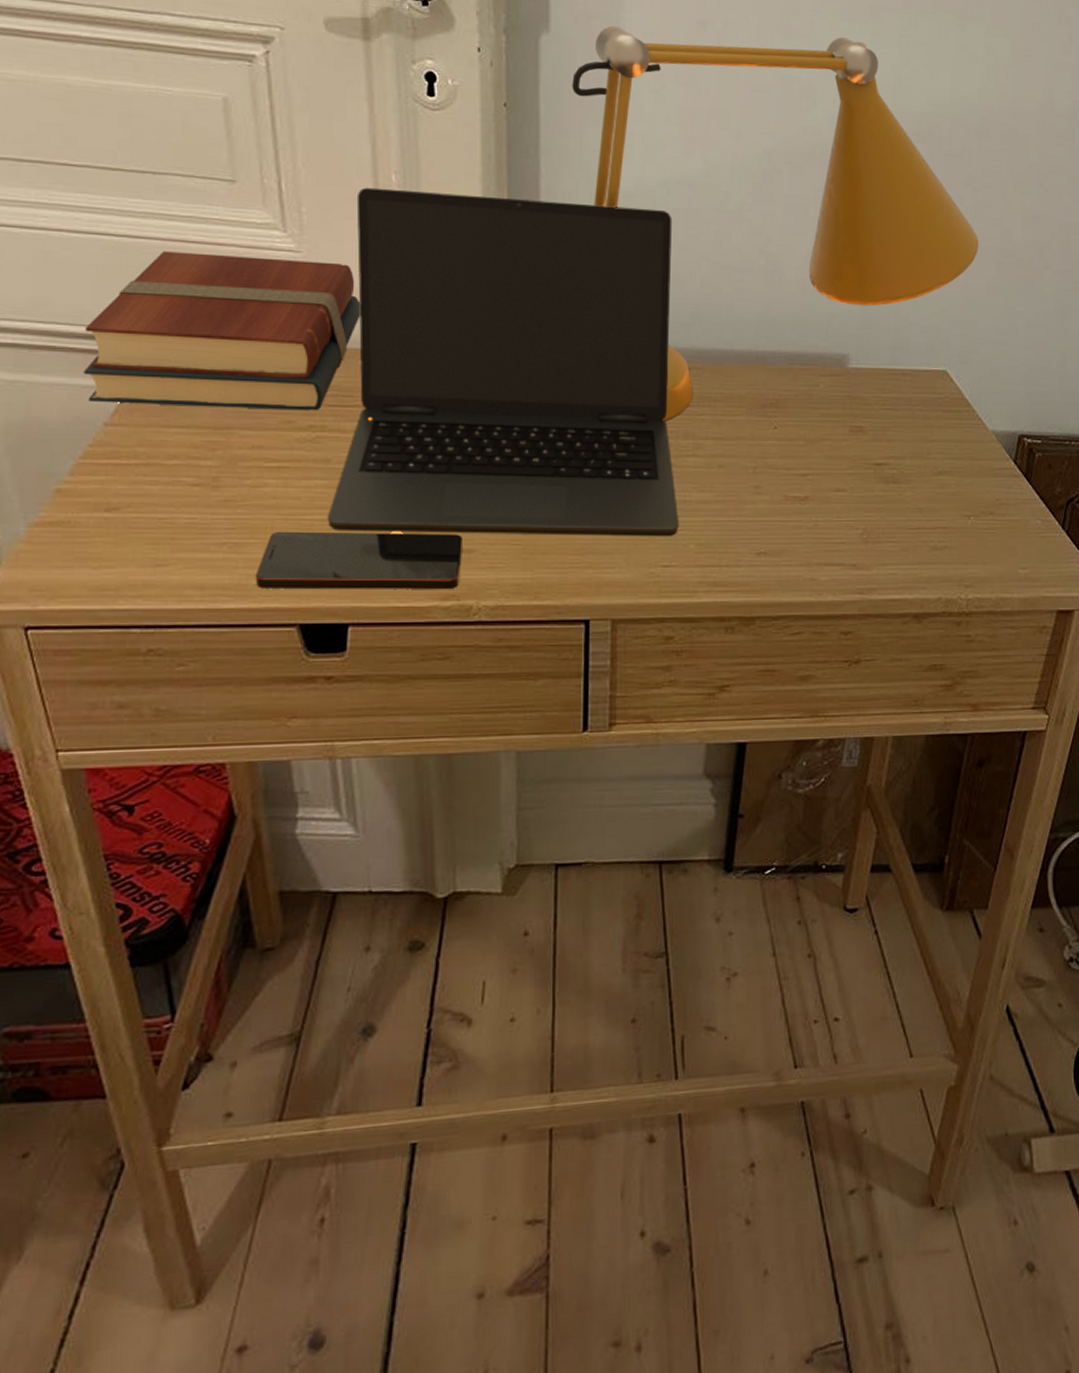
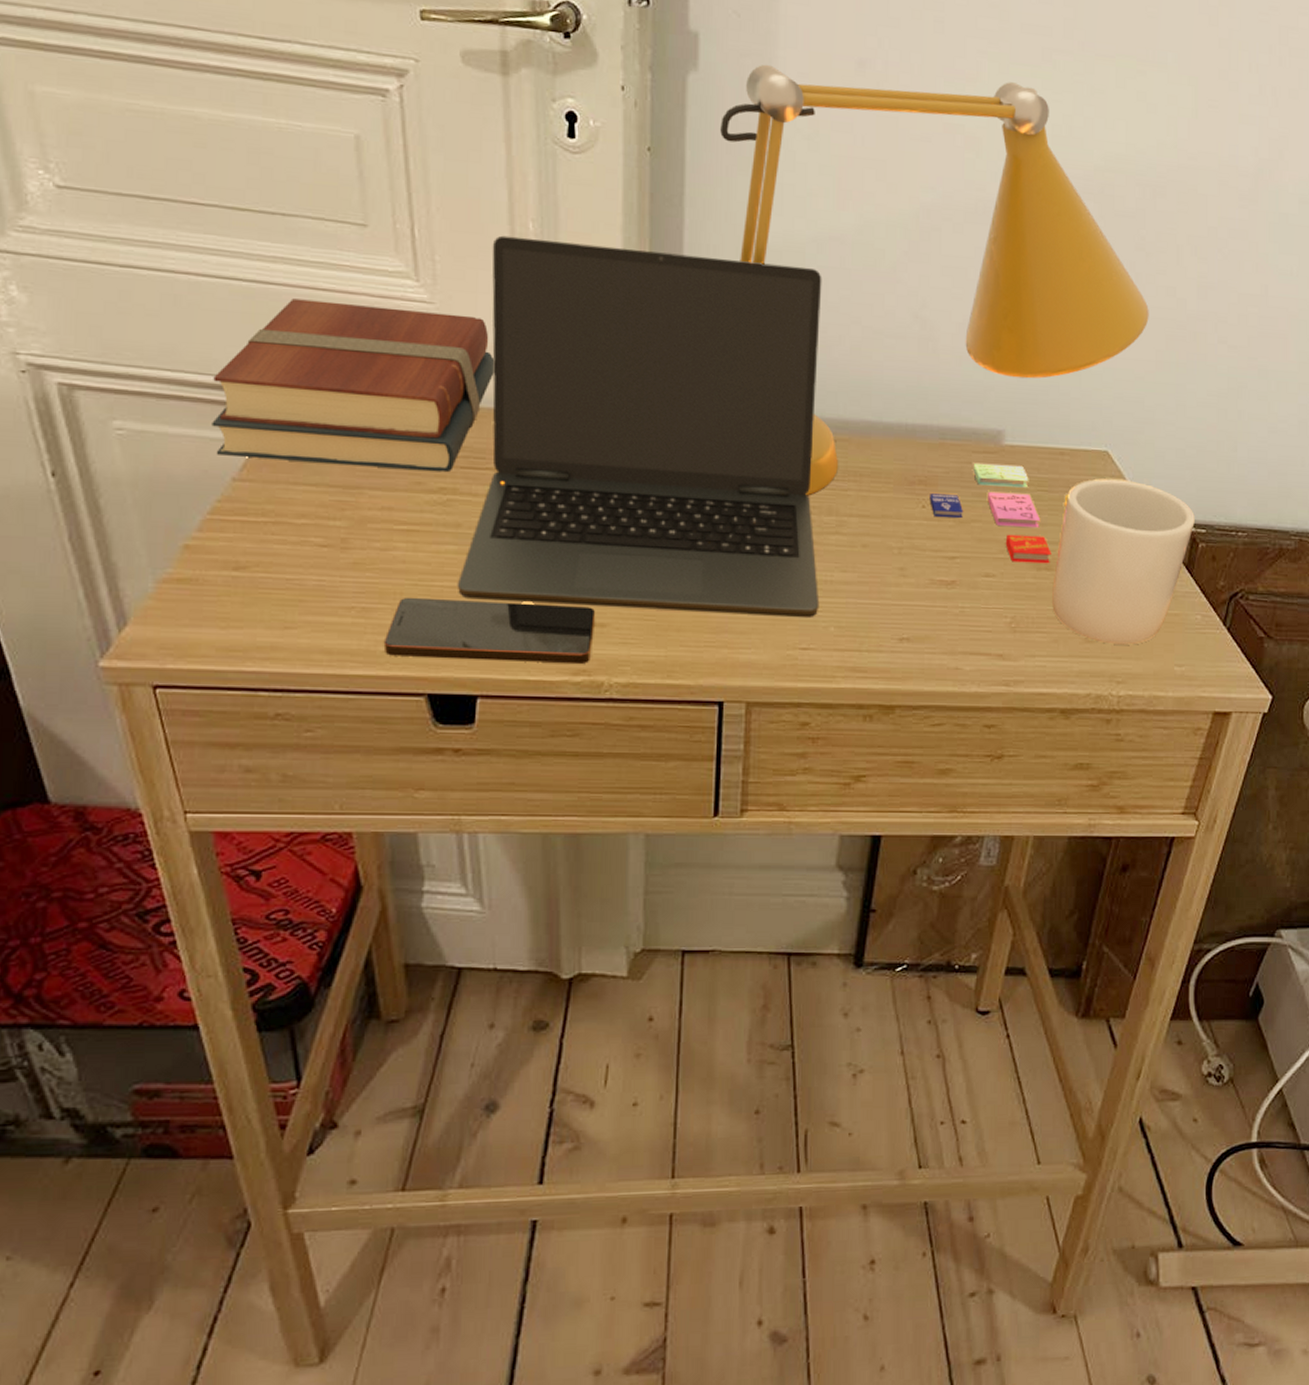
books: none [781,386,911,477] -> present [929,464,1068,564]
mug: none [900,396,1031,551] -> present [1052,479,1195,645]

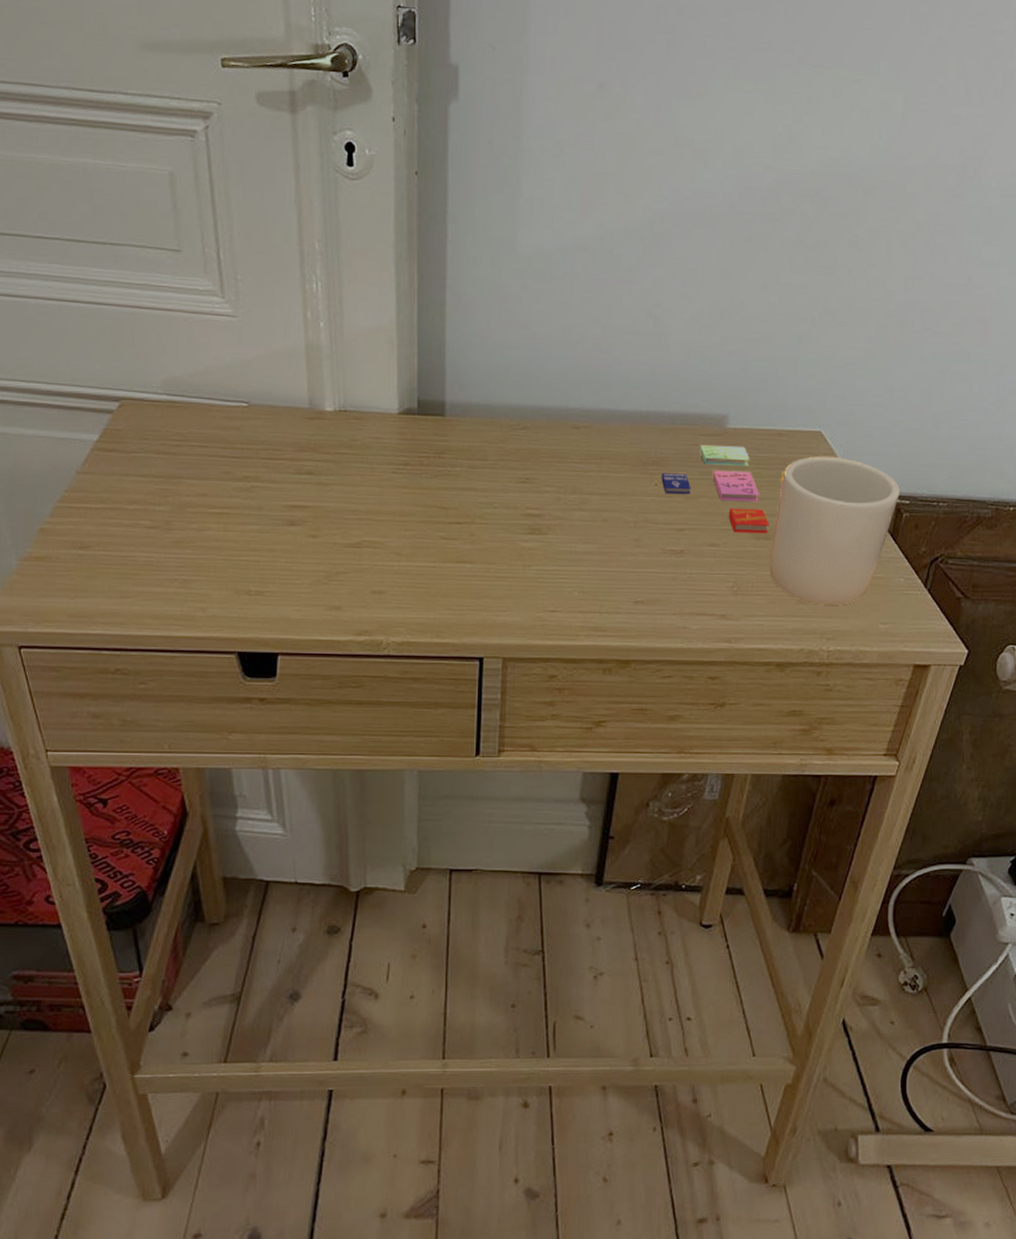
books: present [212,298,495,473] -> none [59,316,288,463]
phone: present [383,597,596,664] -> none [201,570,376,625]
laptop: present [457,235,822,619] -> none [260,255,567,585]
table lamp: present [720,64,1149,496] -> none [478,91,860,478]

